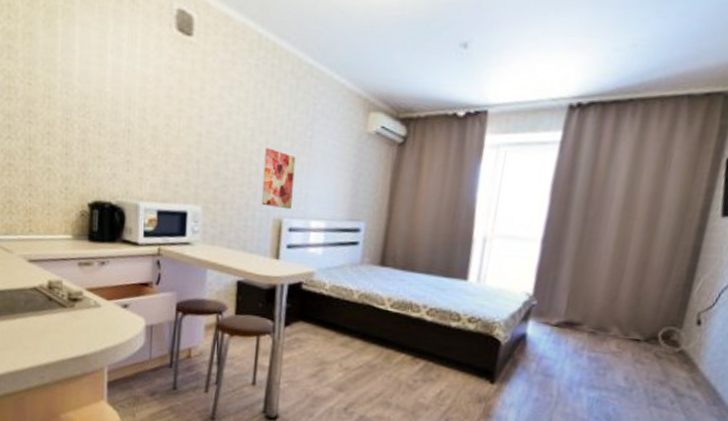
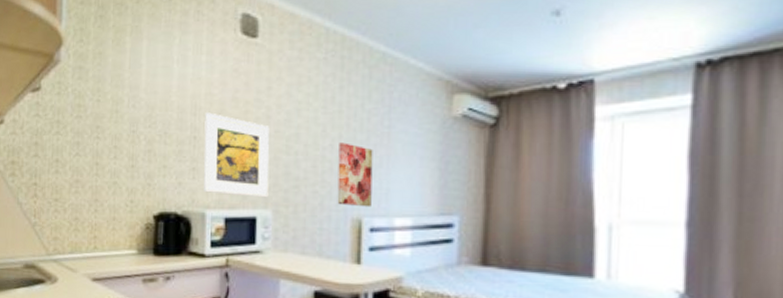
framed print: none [137,107,201,195] -> present [203,112,270,198]

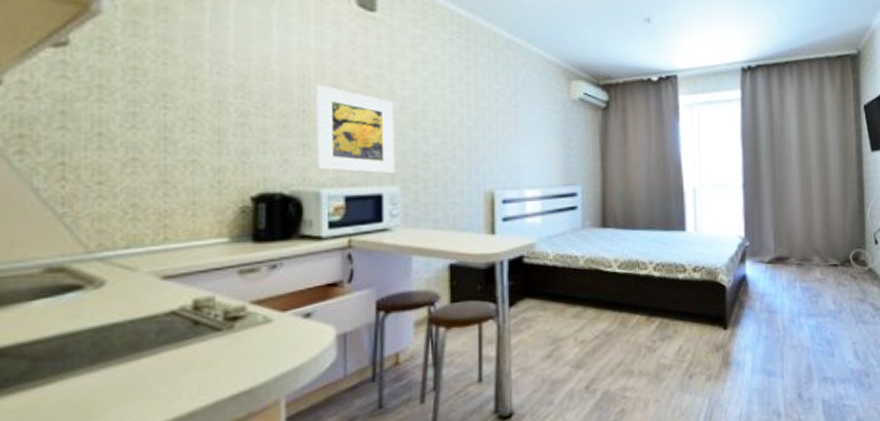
wall art: present [337,142,373,208] -> none [468,120,503,181]

